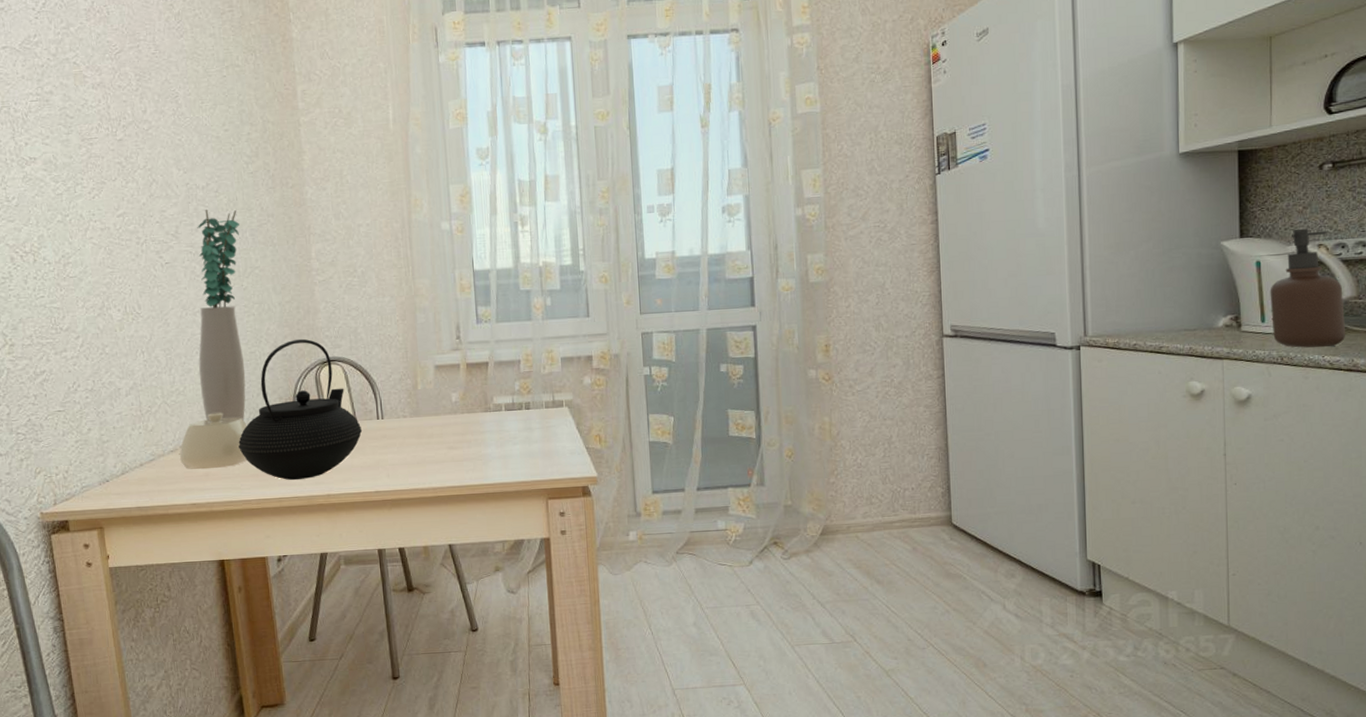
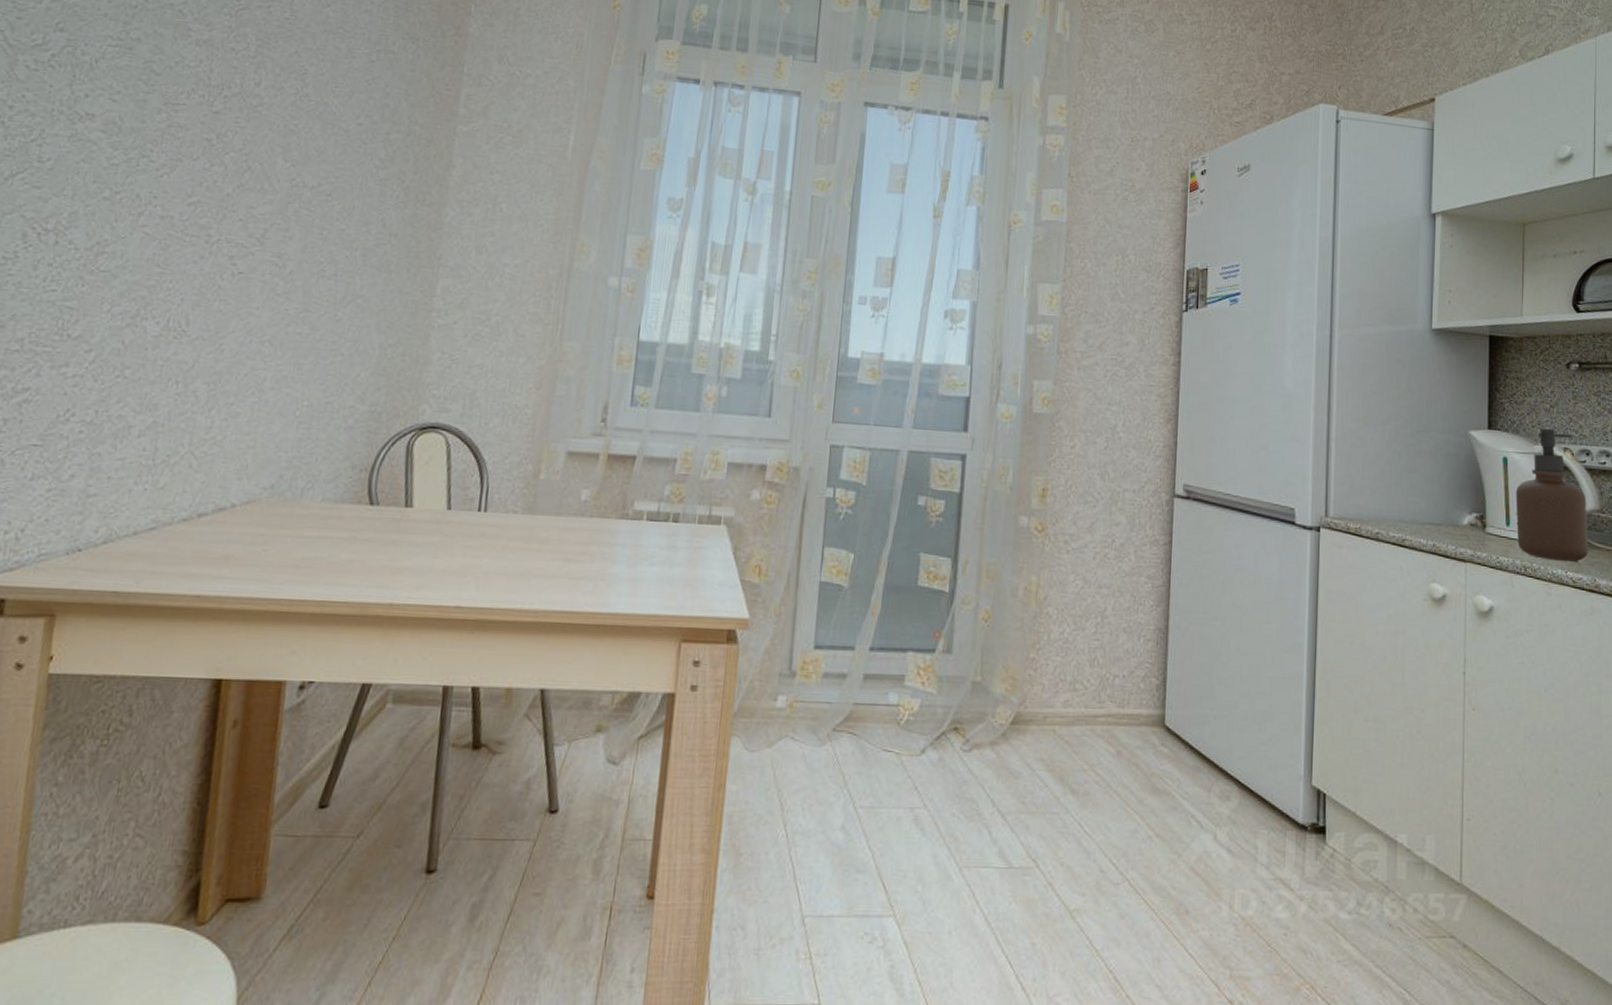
sugar bowl: present [180,412,248,470] -> none [193,475,300,551]
vase: present [197,210,246,421] -> none [243,215,351,491]
teapot: present [238,338,363,480] -> none [280,393,456,579]

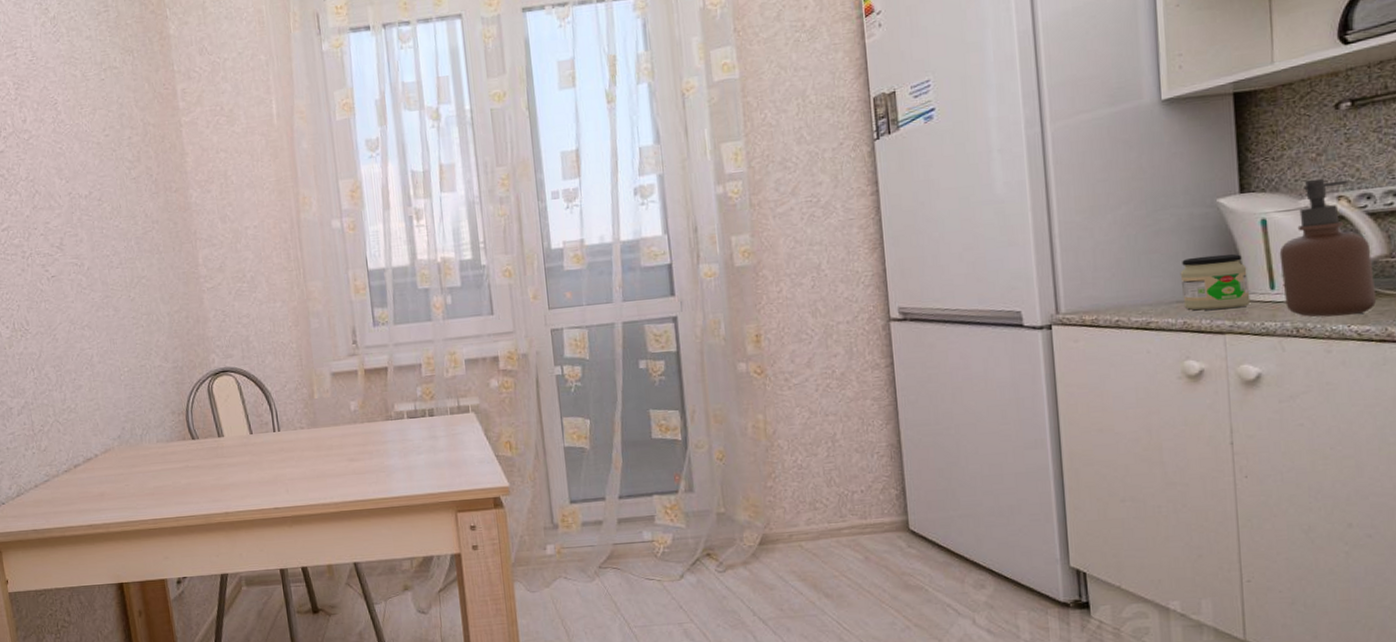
jar: none [1434,482,1490,539] -> present [1180,254,1251,311]

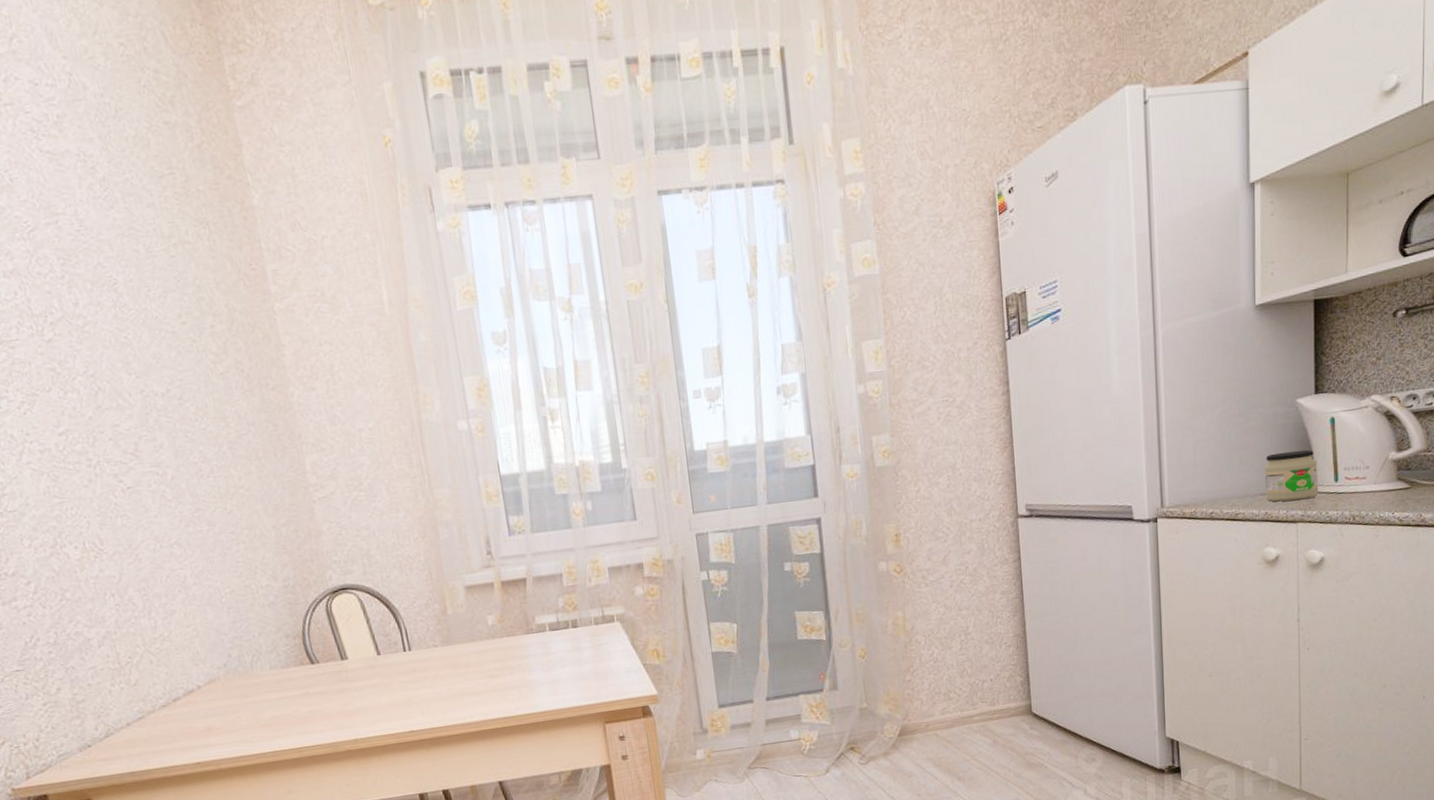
soap dispenser: present [1279,178,1377,318] -> none [1343,380,1415,506]

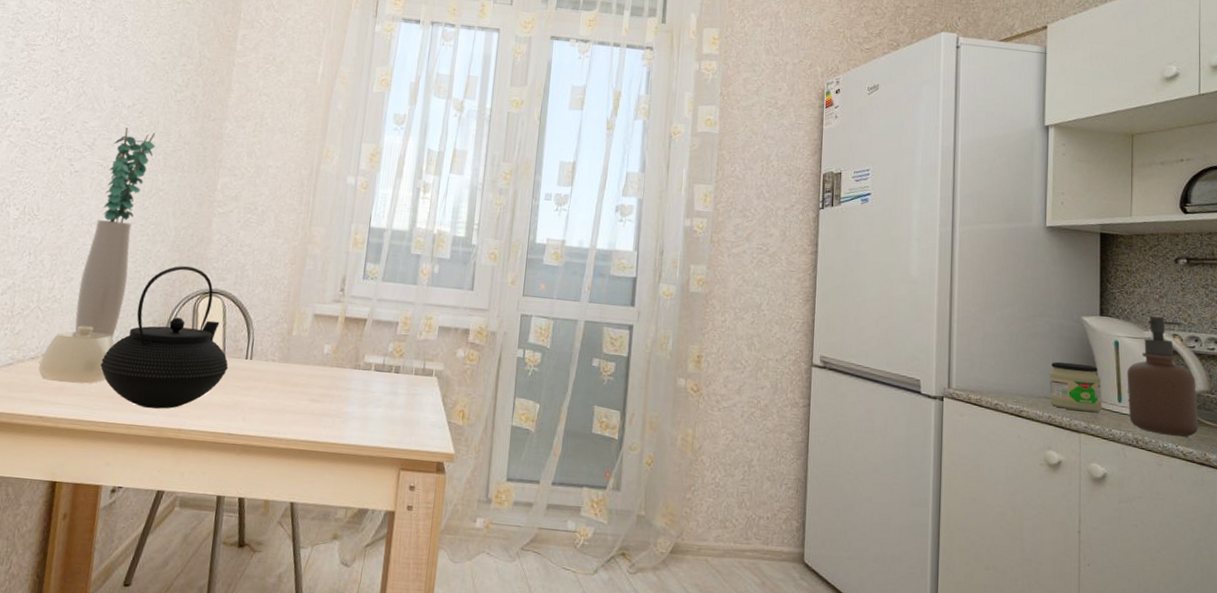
vase: none [161,420,247,668] -> present [74,128,156,339]
sugar bowl: none [173,657,255,725] -> present [38,325,115,384]
teapot: none [242,566,388,728] -> present [100,265,229,409]
soap dispenser: none [1343,380,1415,506] -> present [1127,315,1199,437]

